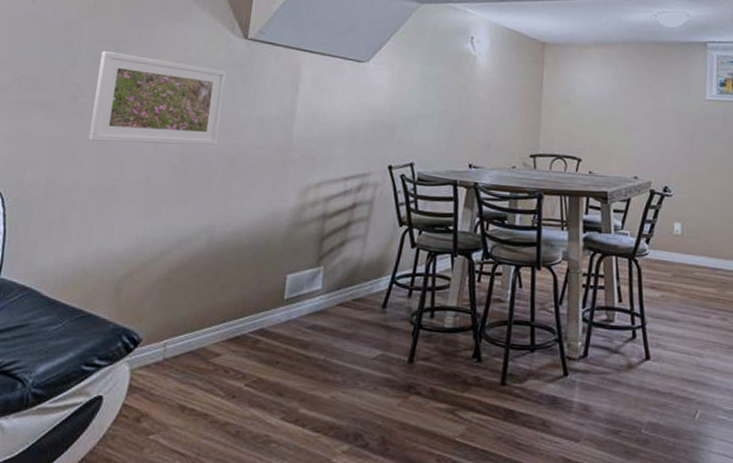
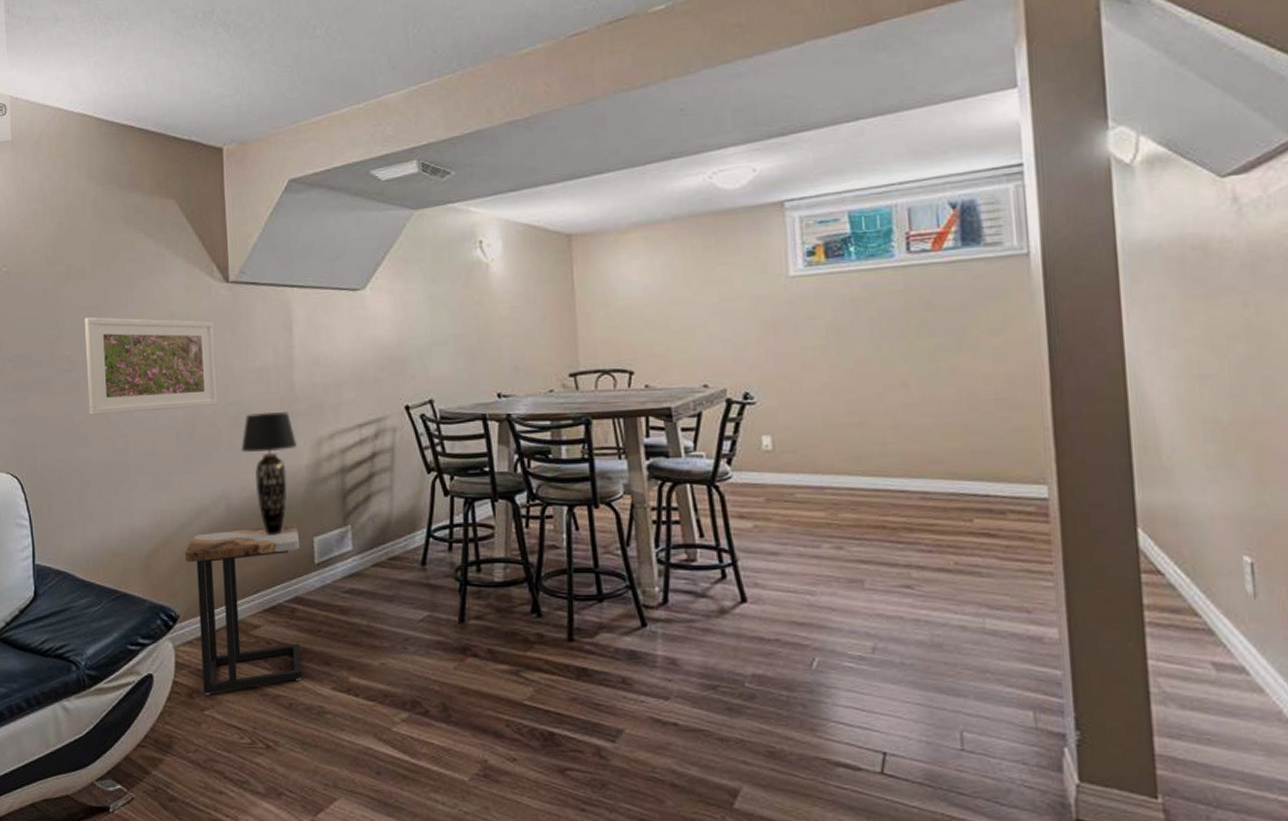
side table: none [152,261,274,420] -> present [184,524,303,696]
table lamp: none [232,156,286,270] -> present [241,411,297,535]

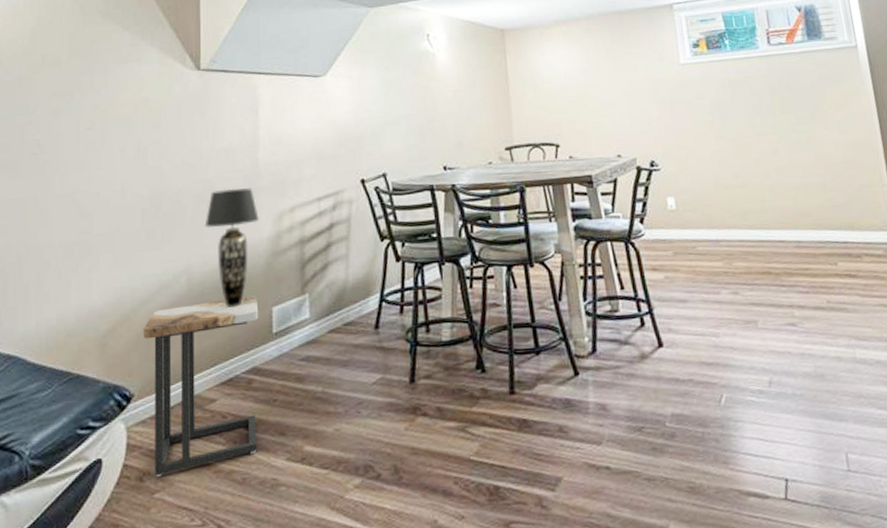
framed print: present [85,317,218,415] -> none [54,102,185,196]

